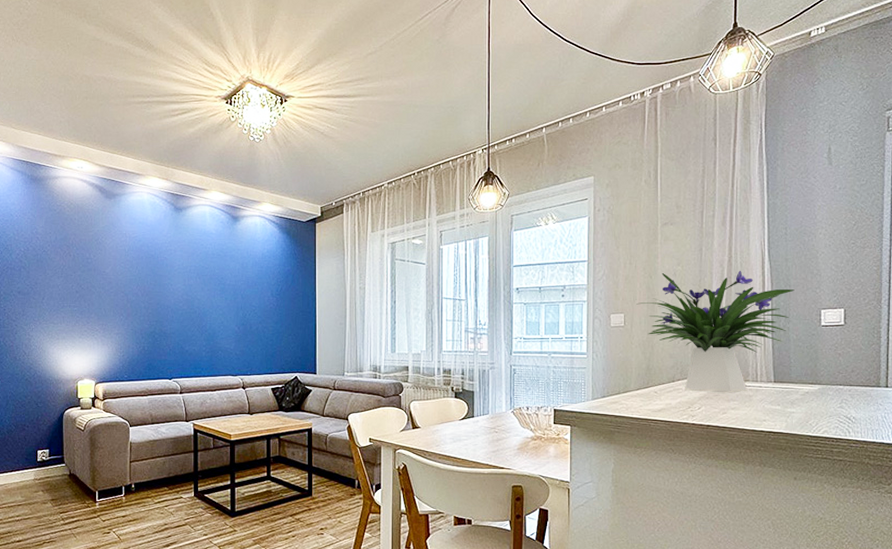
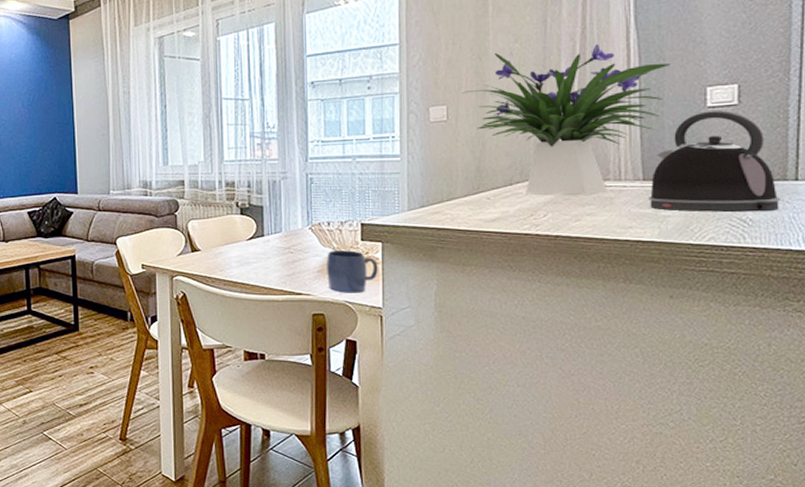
mug: none [525,432,567,469] -> present [327,250,378,293]
kettle: none [778,329,876,411] -> present [648,110,781,212]

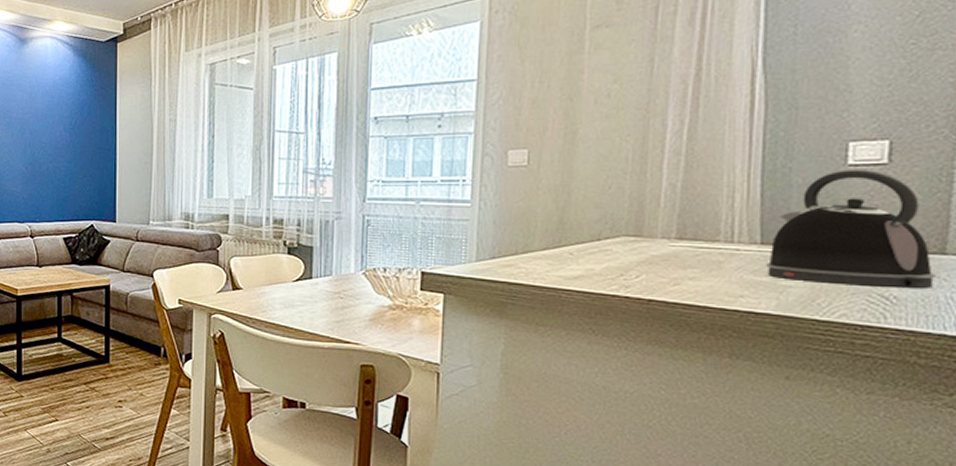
mug: present [327,250,378,293] -> none [379,299,438,346]
flower arrangement: present [462,43,671,196] -> none [547,87,805,258]

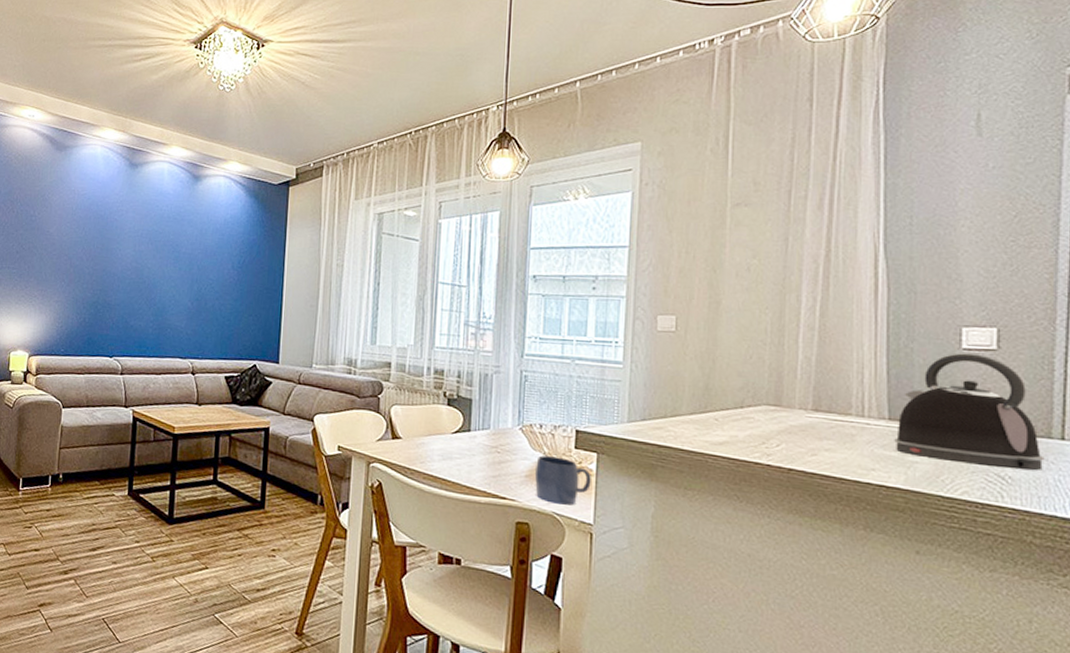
mug: none [379,299,438,346] -> present [535,455,591,505]

